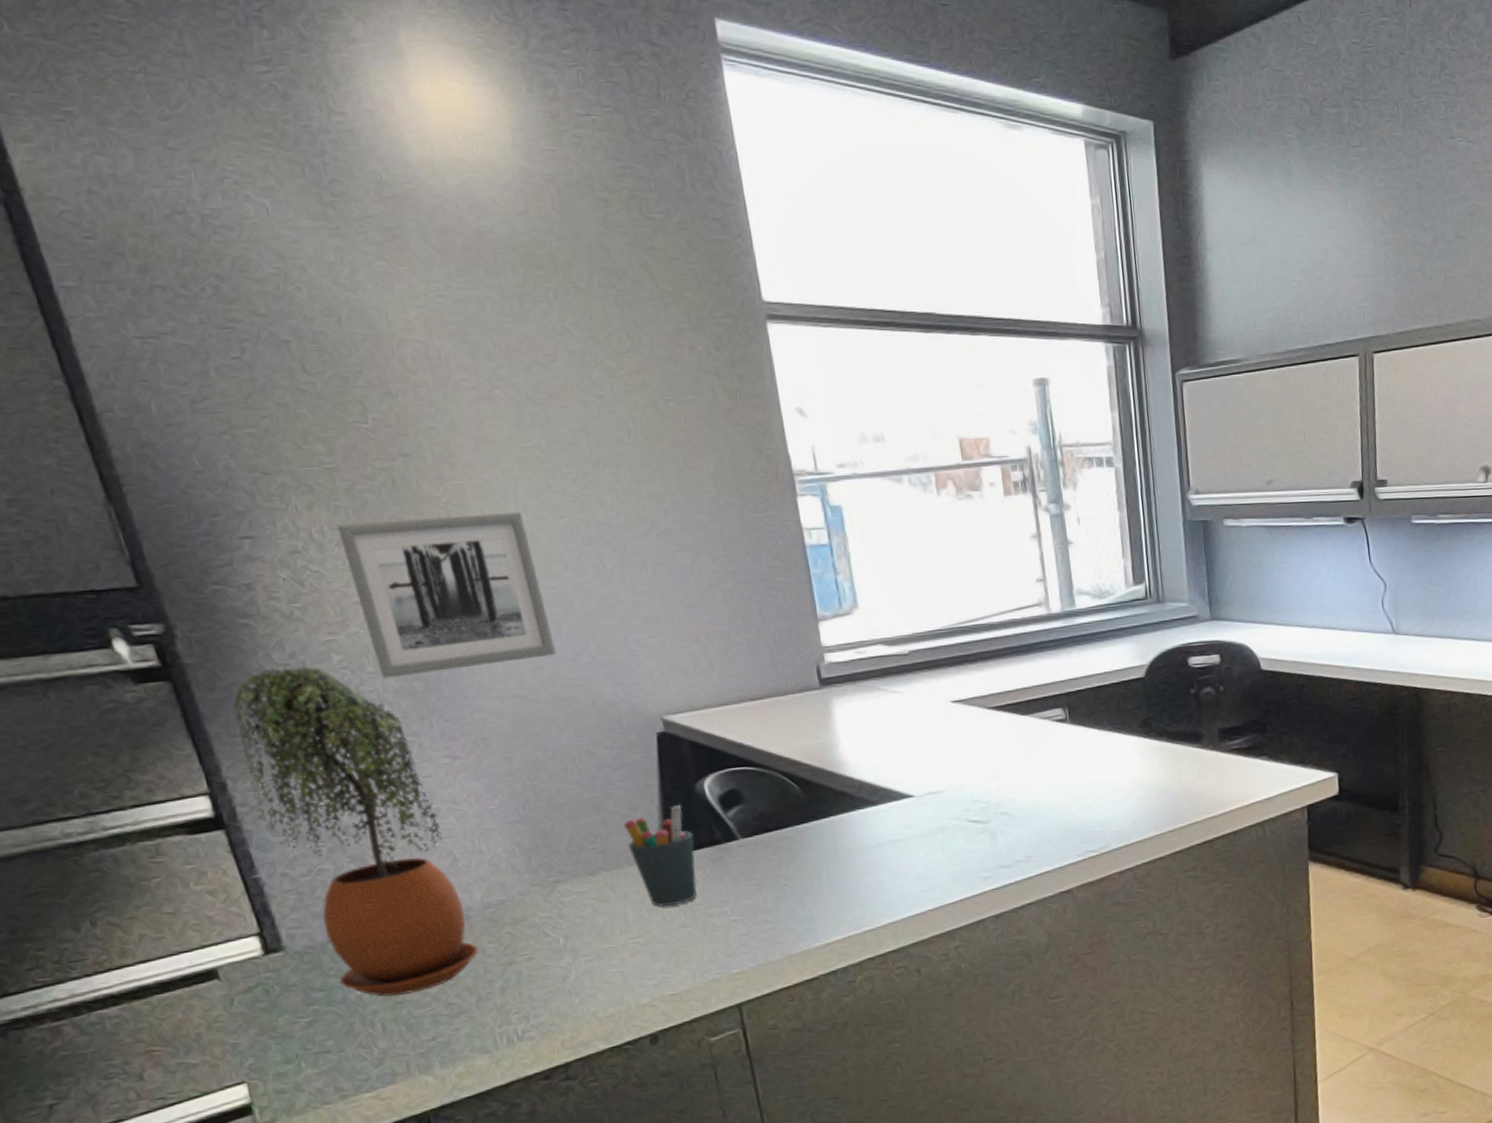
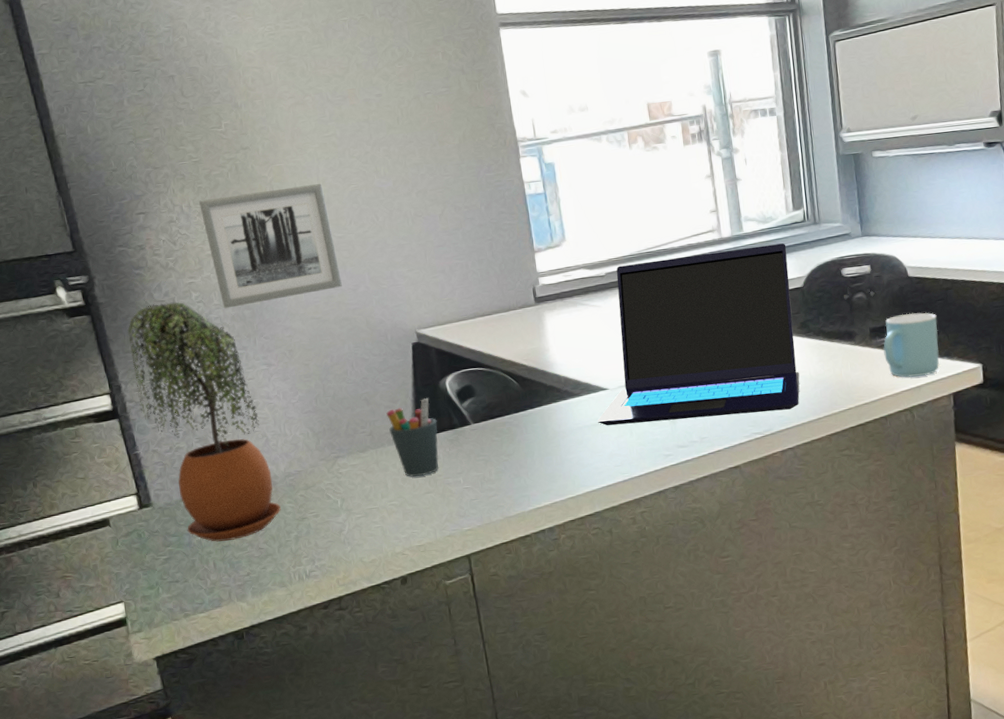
laptop: none [900,624,1141,842] -> present [597,243,800,426]
mug: none [1233,712,1294,787] -> present [883,312,940,378]

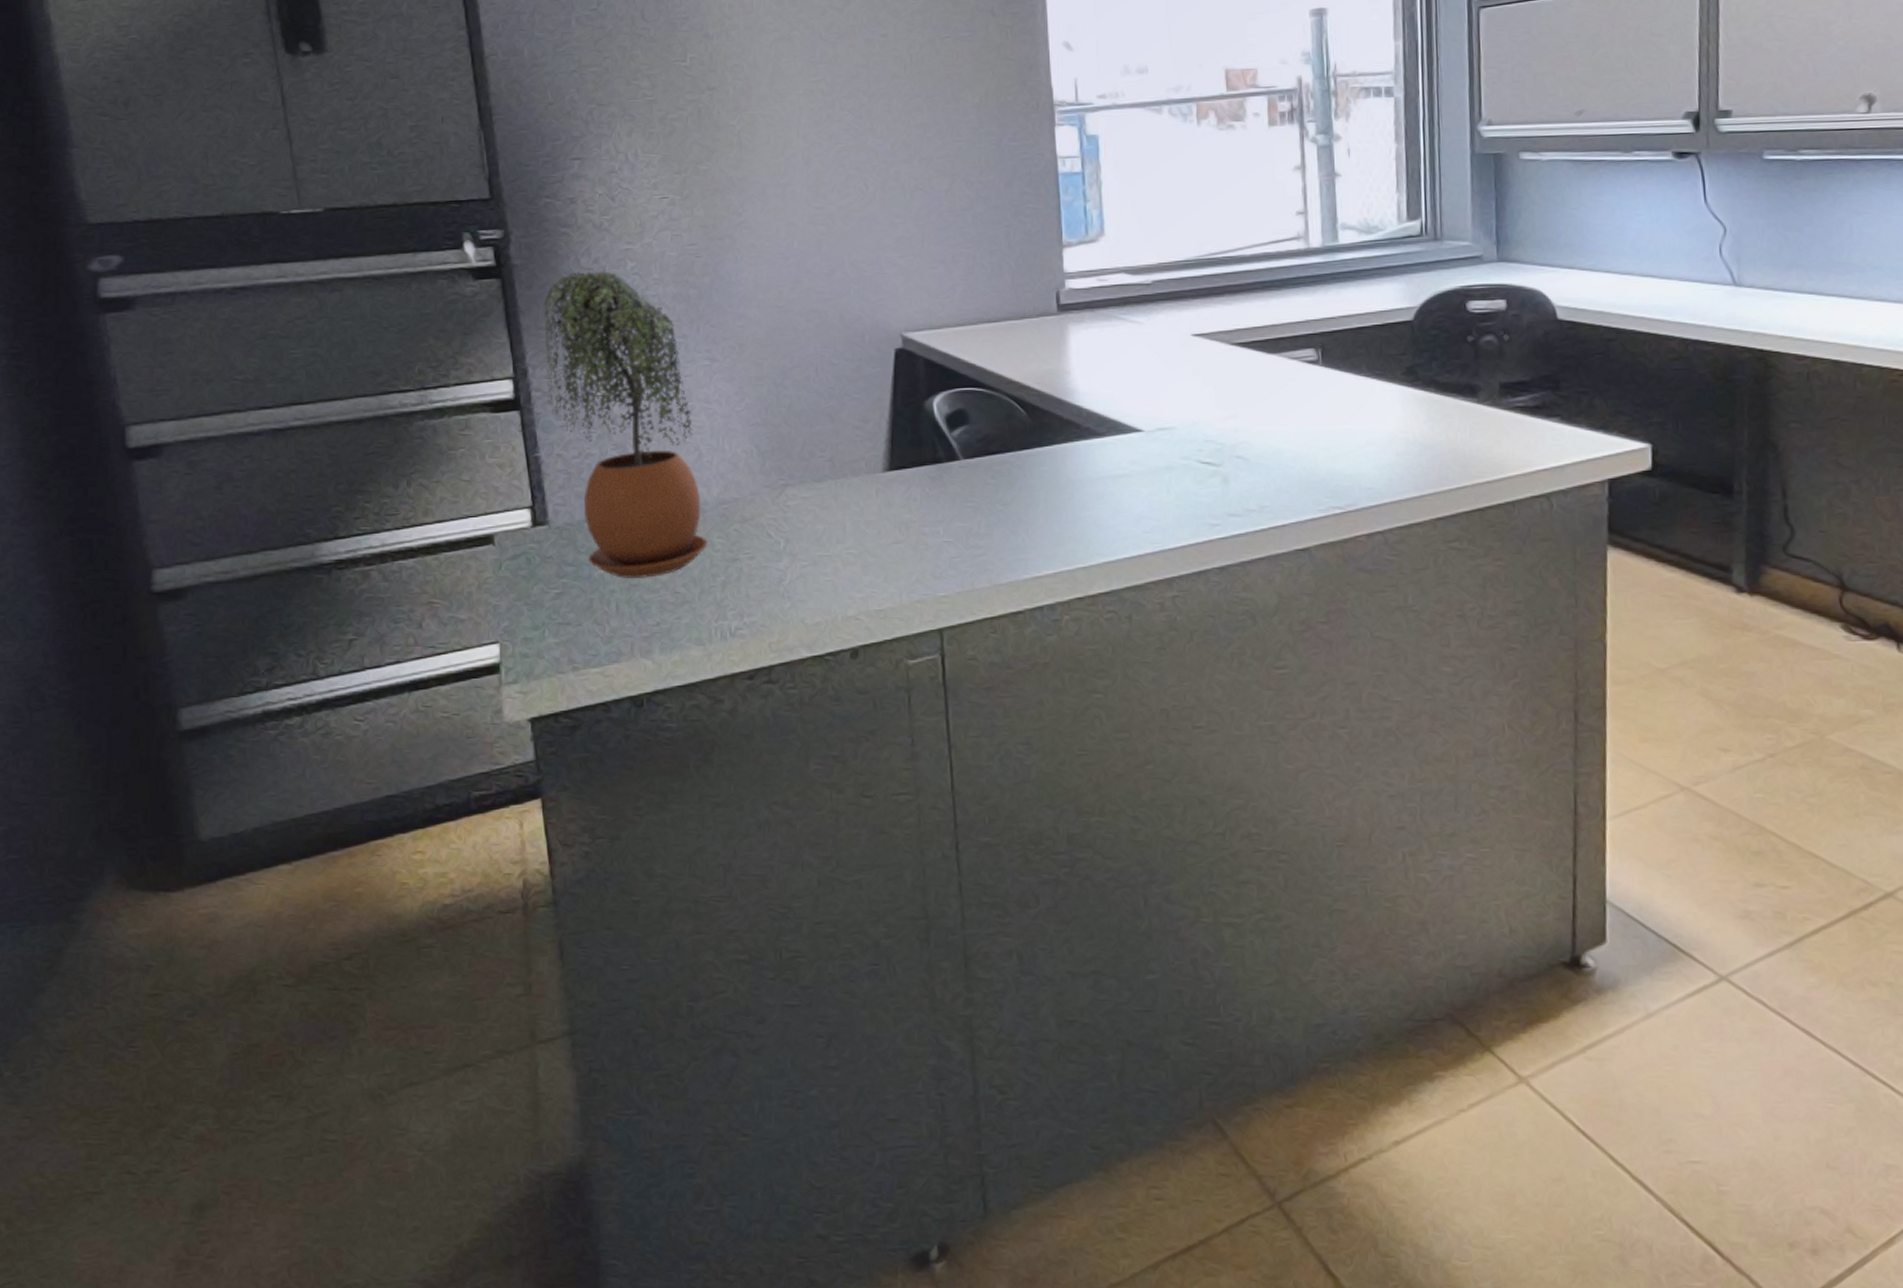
wall art: present [199,184,342,309] -> none [649,139,814,285]
pen holder: present [386,398,439,477] -> none [854,421,917,520]
laptop: present [597,243,800,426] -> none [1124,262,1400,481]
mug: present [883,312,940,378] -> none [1516,367,1594,453]

